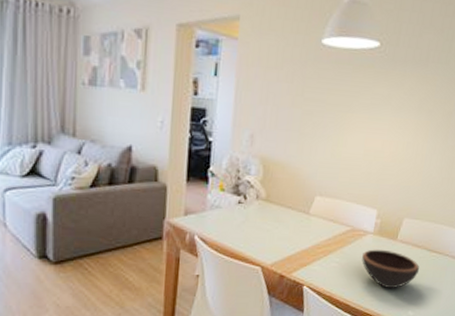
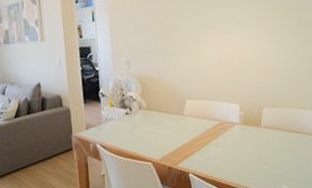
bowl: present [362,249,420,289] -> none [234,136,286,168]

